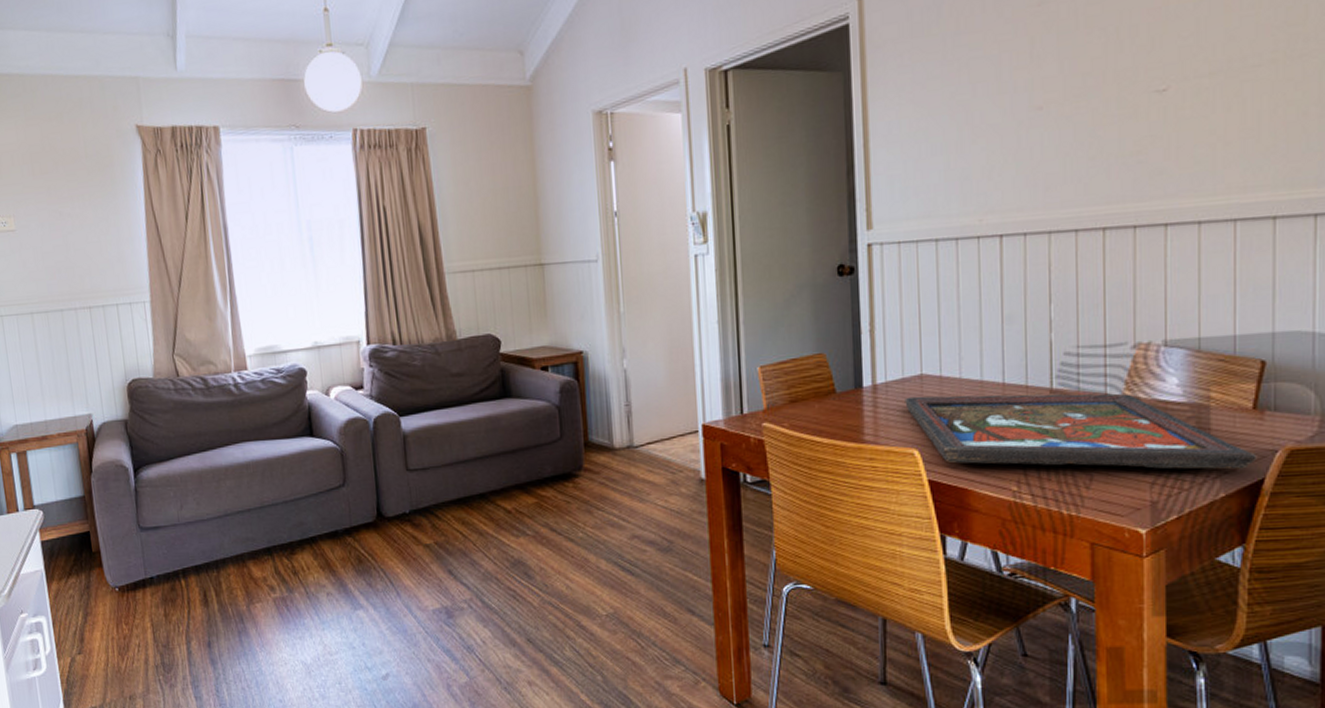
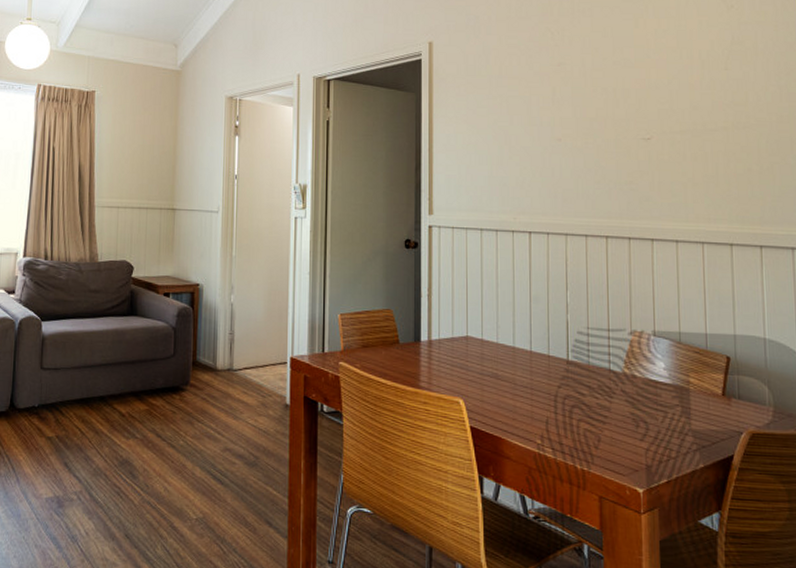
framed painting: present [905,393,1257,469] -> none [453,353,727,445]

